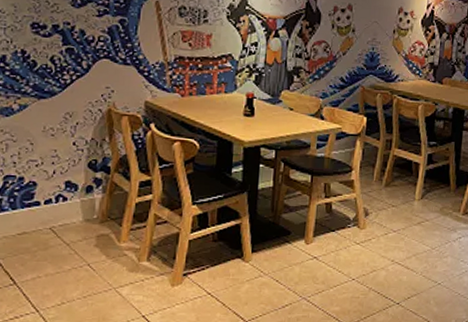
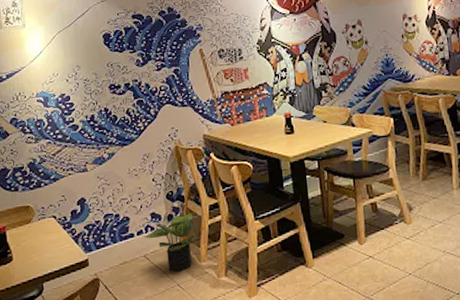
potted plant: none [54,186,119,251] -> present [145,212,196,273]

